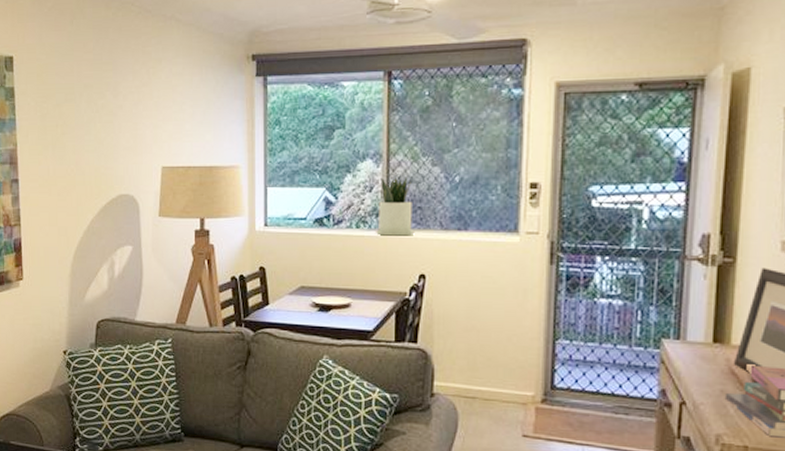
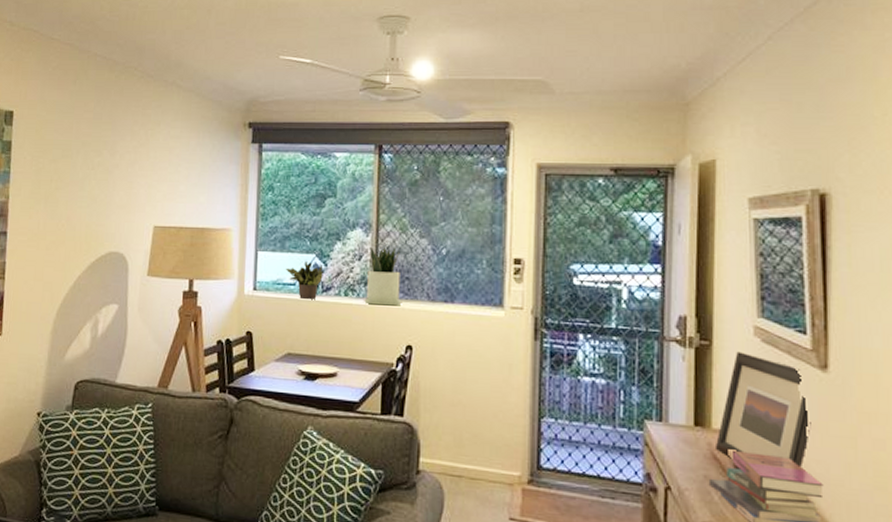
potted plant: none [296,194,334,234] -> present [285,260,323,300]

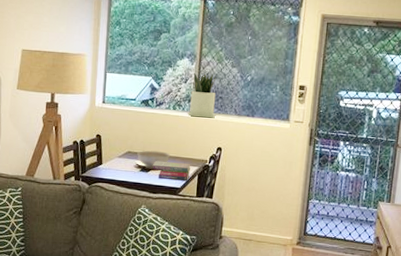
potted plant: present [285,260,323,300] -> none [128,81,158,112]
decorative bowl: none [299,351,344,377] -> present [137,150,171,169]
books: none [321,366,372,393] -> present [153,161,191,181]

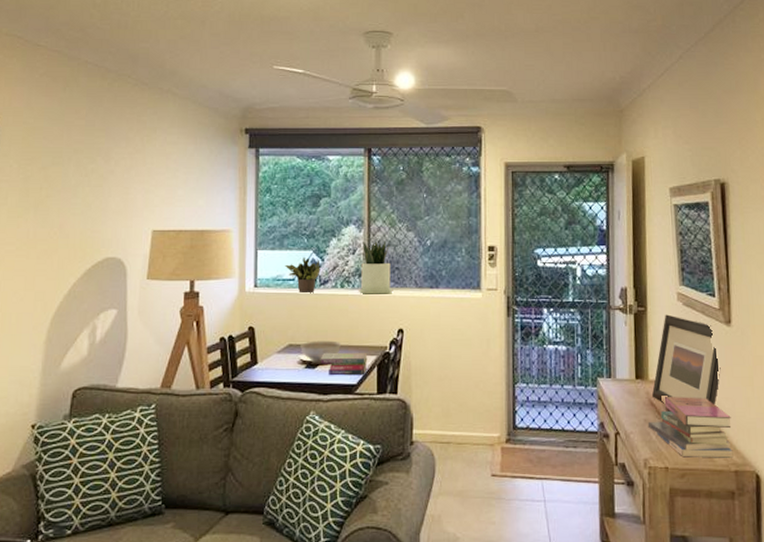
potted plant: none [128,81,158,112] -> present [284,256,320,294]

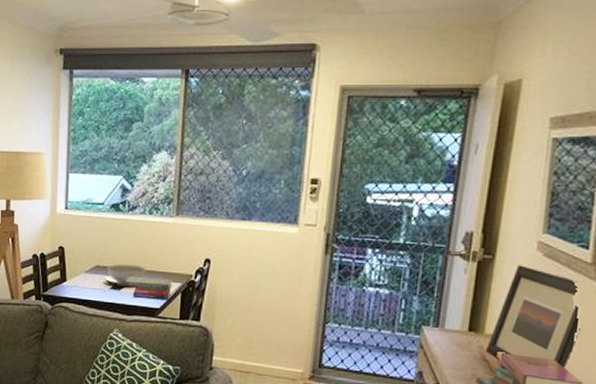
potted plant: present [284,256,320,294] -> none [94,181,130,218]
planter: present [359,242,393,294] -> none [167,169,203,224]

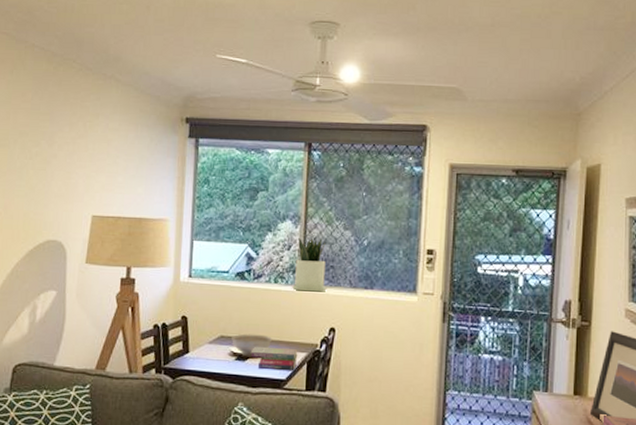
planter: none [167,169,203,224] -> present [292,238,327,292]

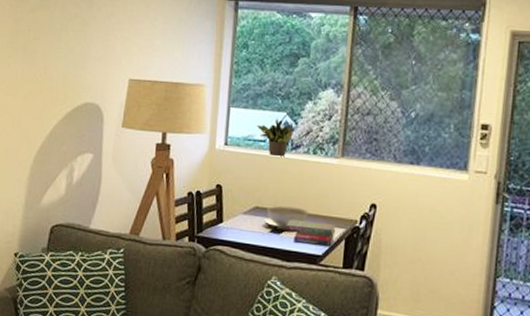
potted plant: none [219,249,255,287] -> present [256,118,294,157]
planter: present [292,238,327,292] -> none [332,108,369,166]

